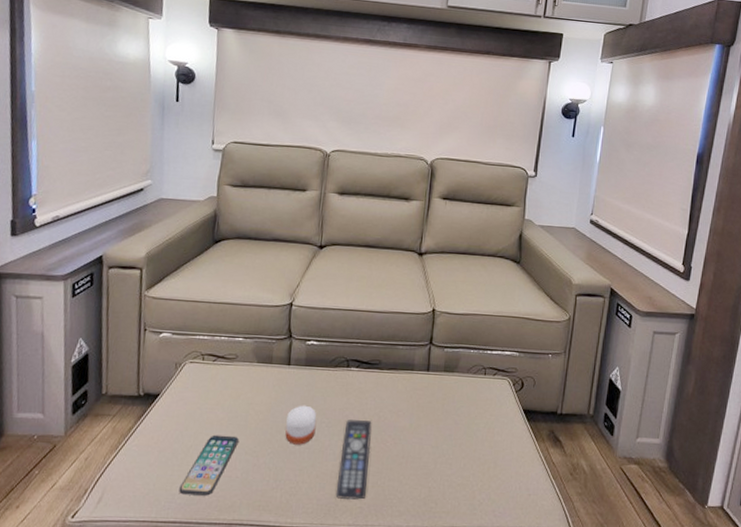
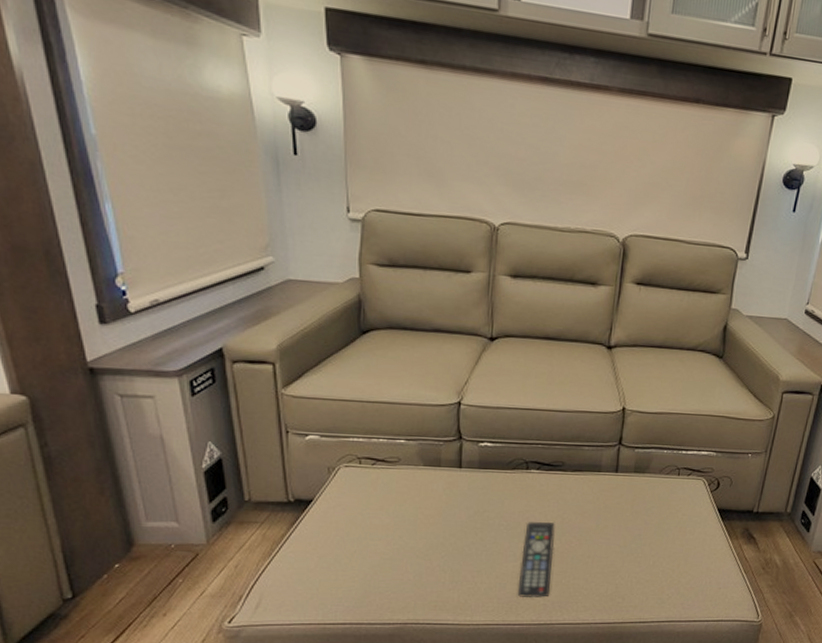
smartphone: present [179,434,239,496] -> none [346,539,408,598]
candle: present [285,405,317,445] -> none [460,508,494,548]

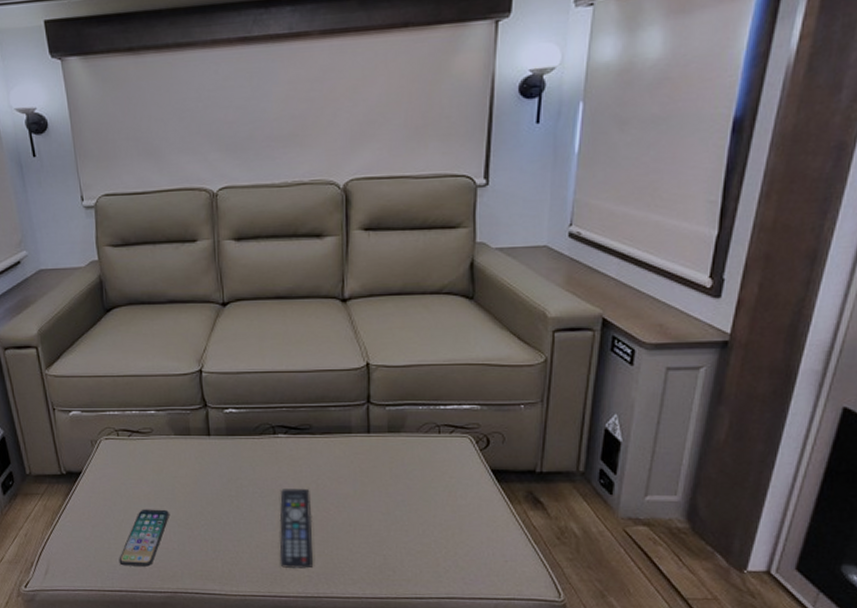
smartphone: none [346,539,408,598] -> present [119,509,169,567]

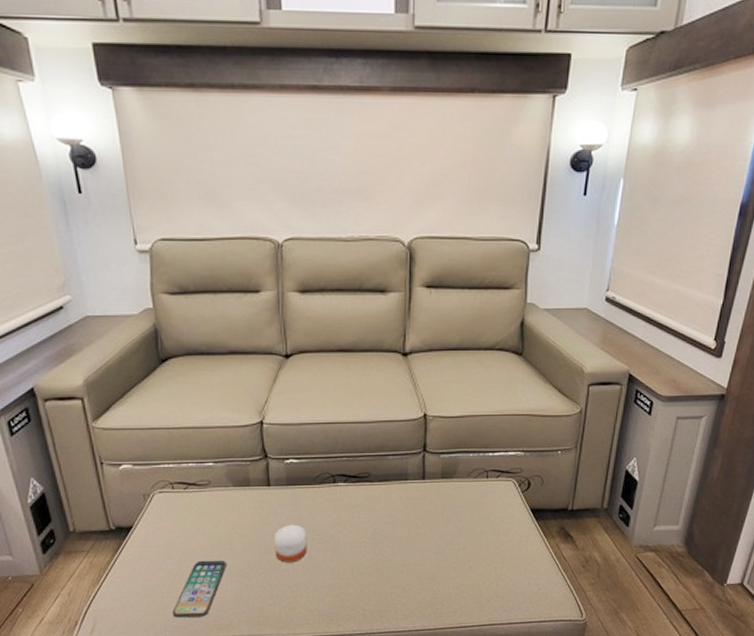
candle: none [215,476,249,516] -> present [274,524,307,563]
remote control: present [279,489,313,569] -> none [336,534,369,609]

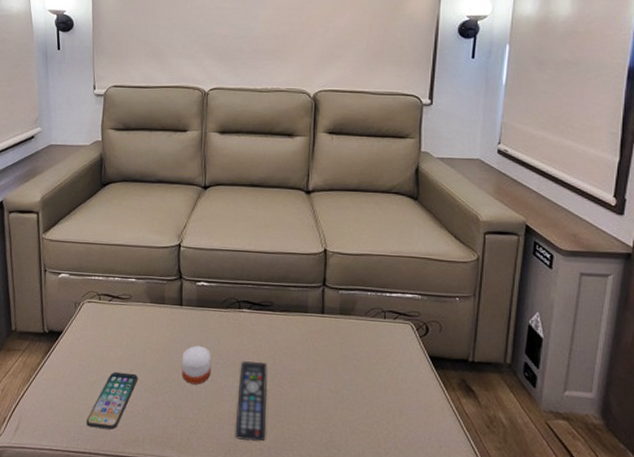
remote control: none [336,534,369,609] -> present [235,361,268,442]

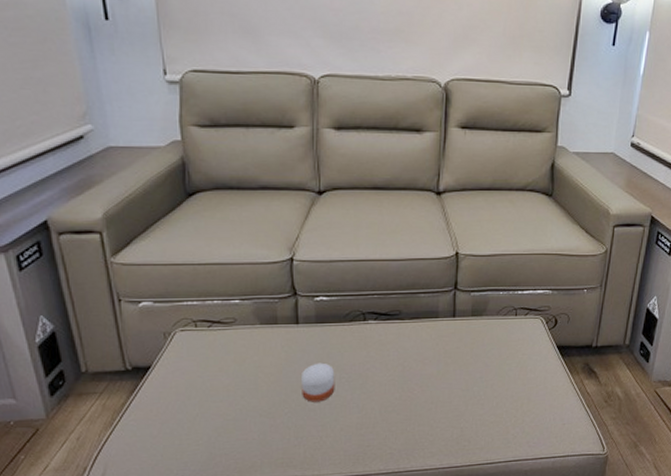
smartphone: present [86,371,138,430] -> none [191,400,250,462]
remote control: present [235,361,268,442] -> none [363,372,397,448]

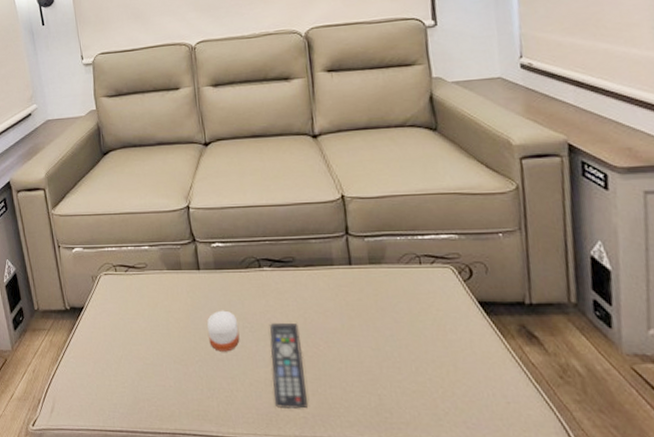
remote control: none [363,372,397,448] -> present [270,323,307,409]

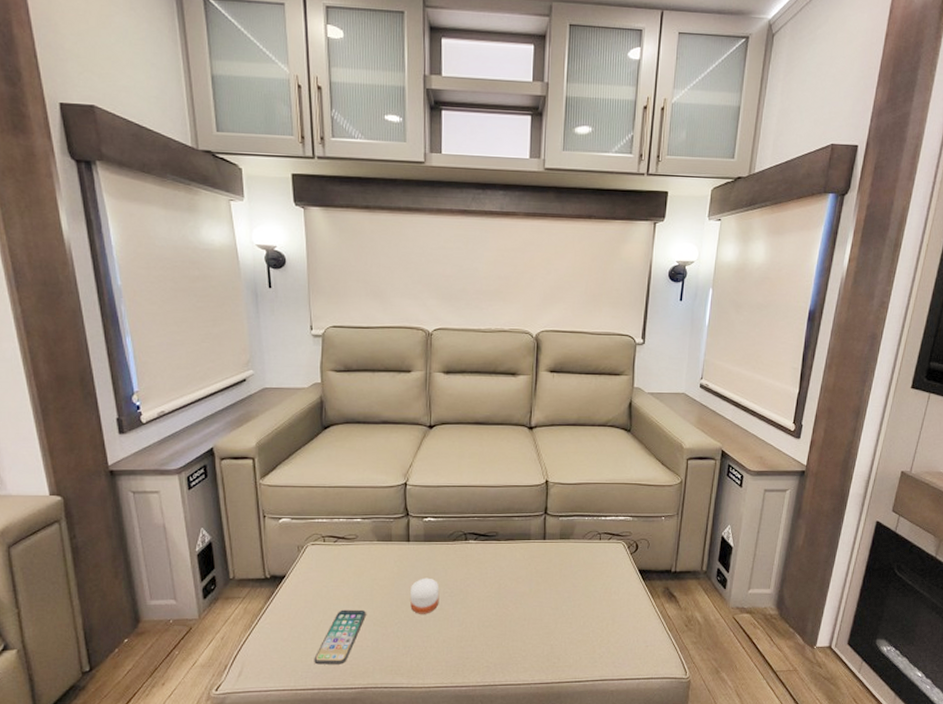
smartphone: none [119,344,165,405] -> present [314,609,366,665]
remote control: present [270,323,307,409] -> none [463,589,494,660]

